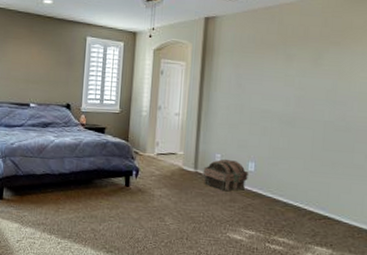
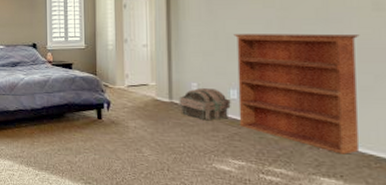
bookcase: none [253,109,358,226] -> present [233,33,360,155]

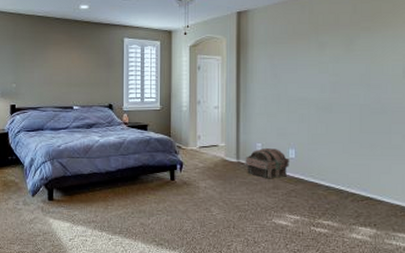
bookcase: present [233,33,360,155] -> none [294,97,393,206]

